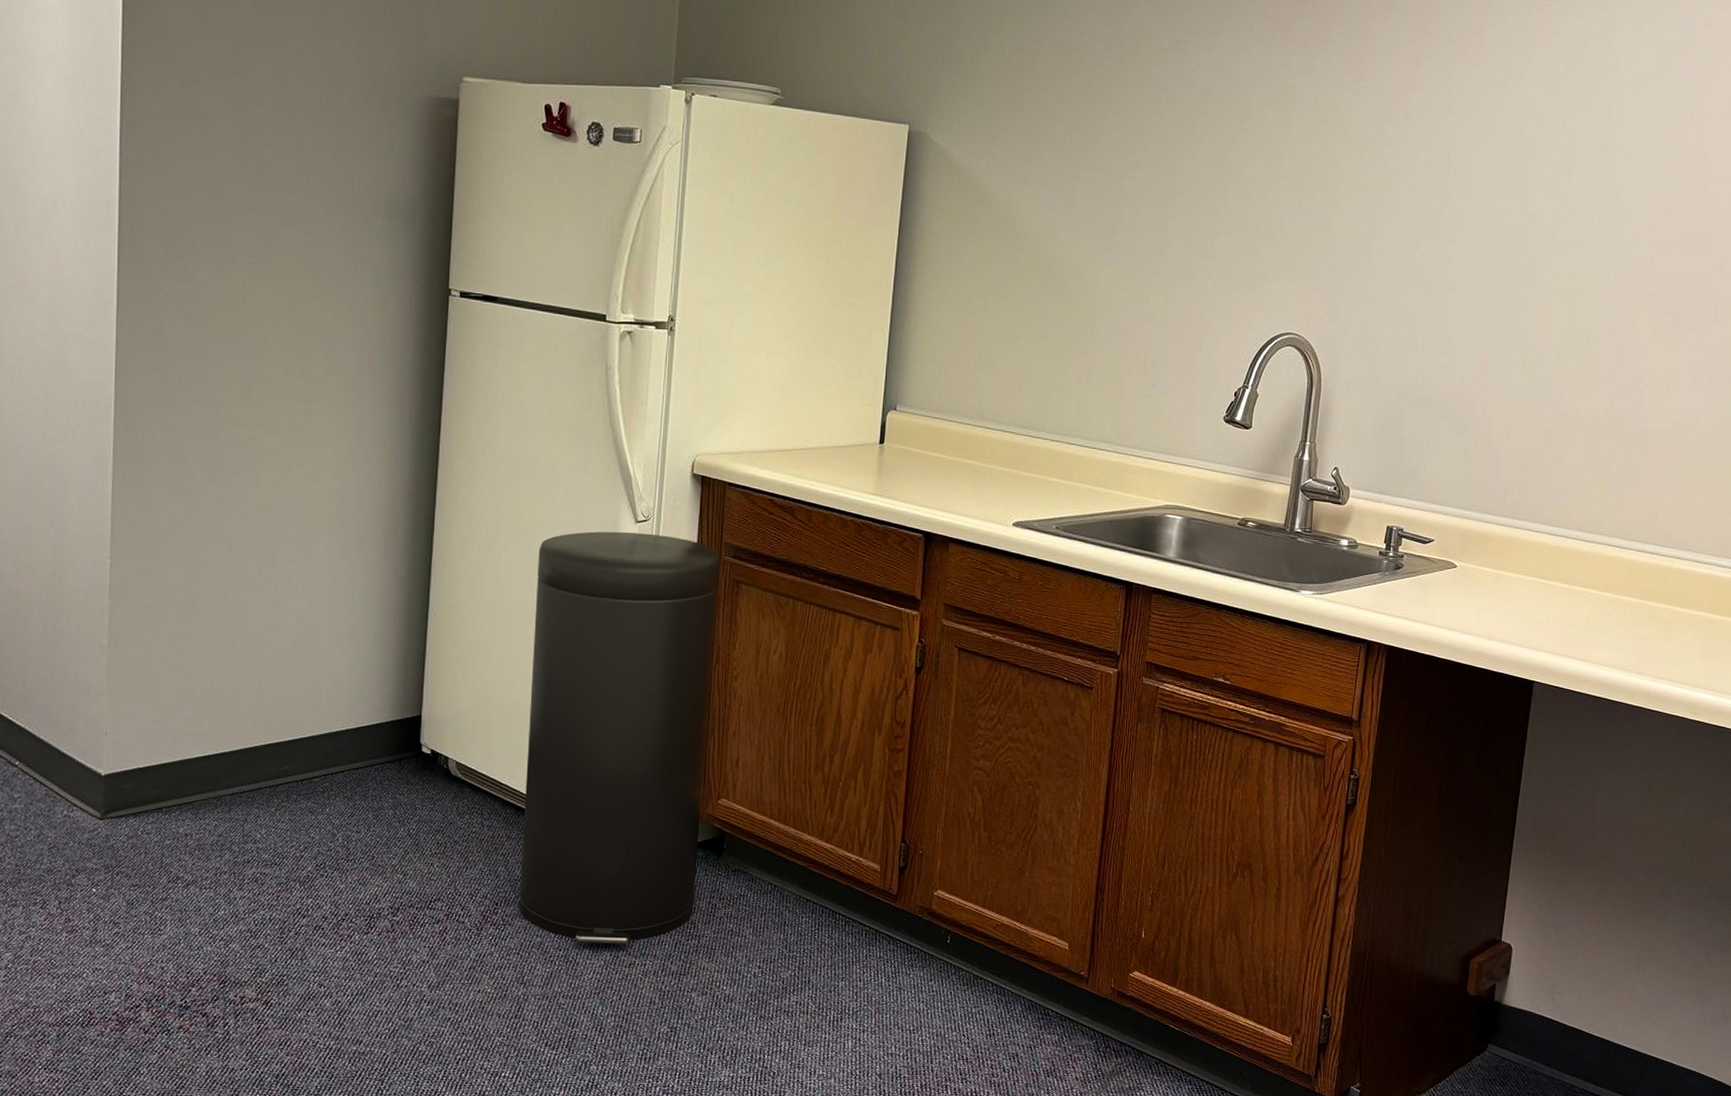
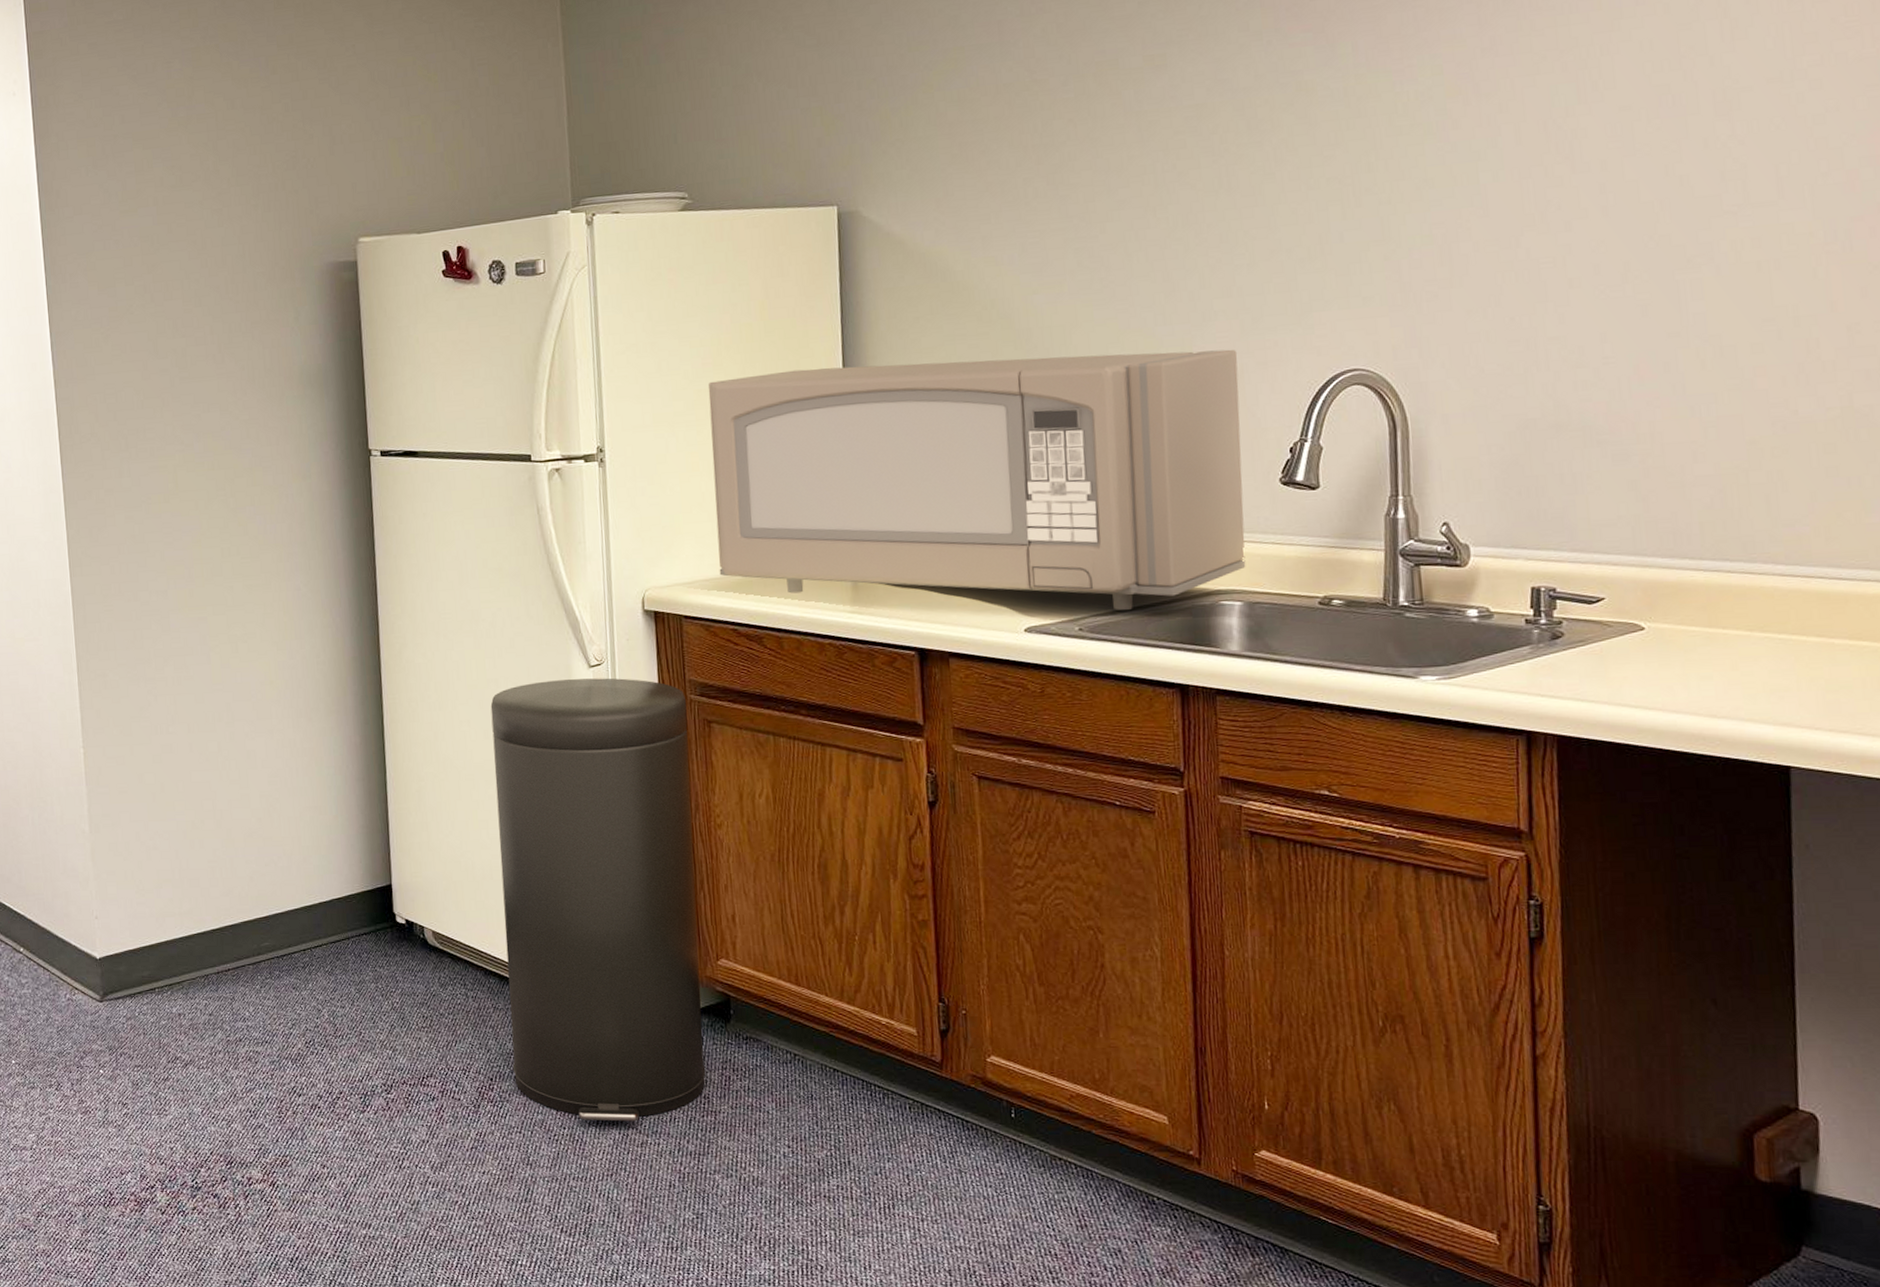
microwave: none [764,268,1207,516] -> present [708,349,1246,611]

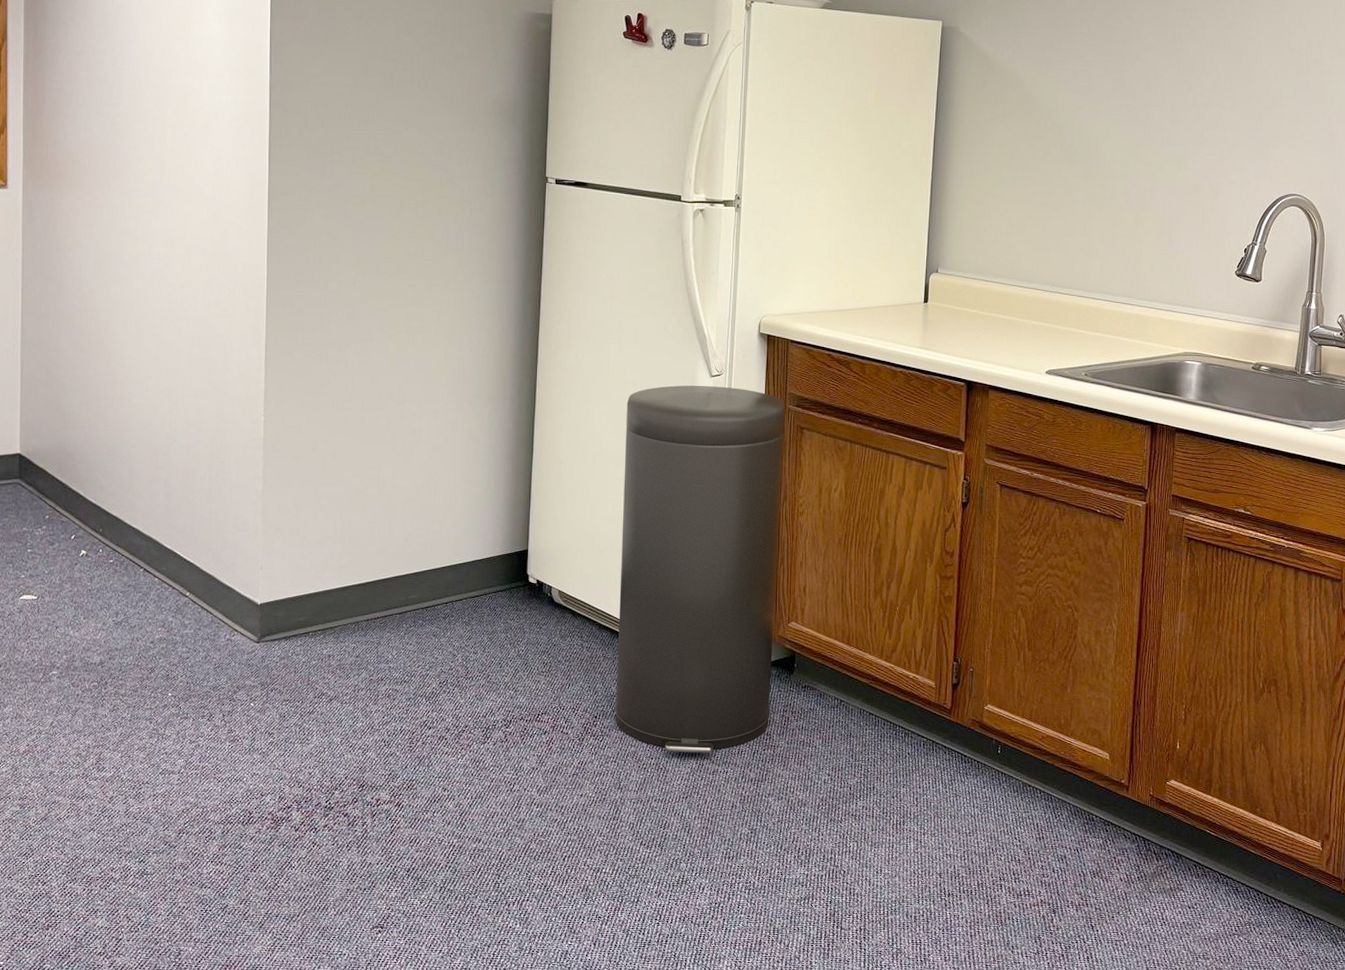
microwave: present [708,349,1246,611] -> none [822,149,1217,363]

